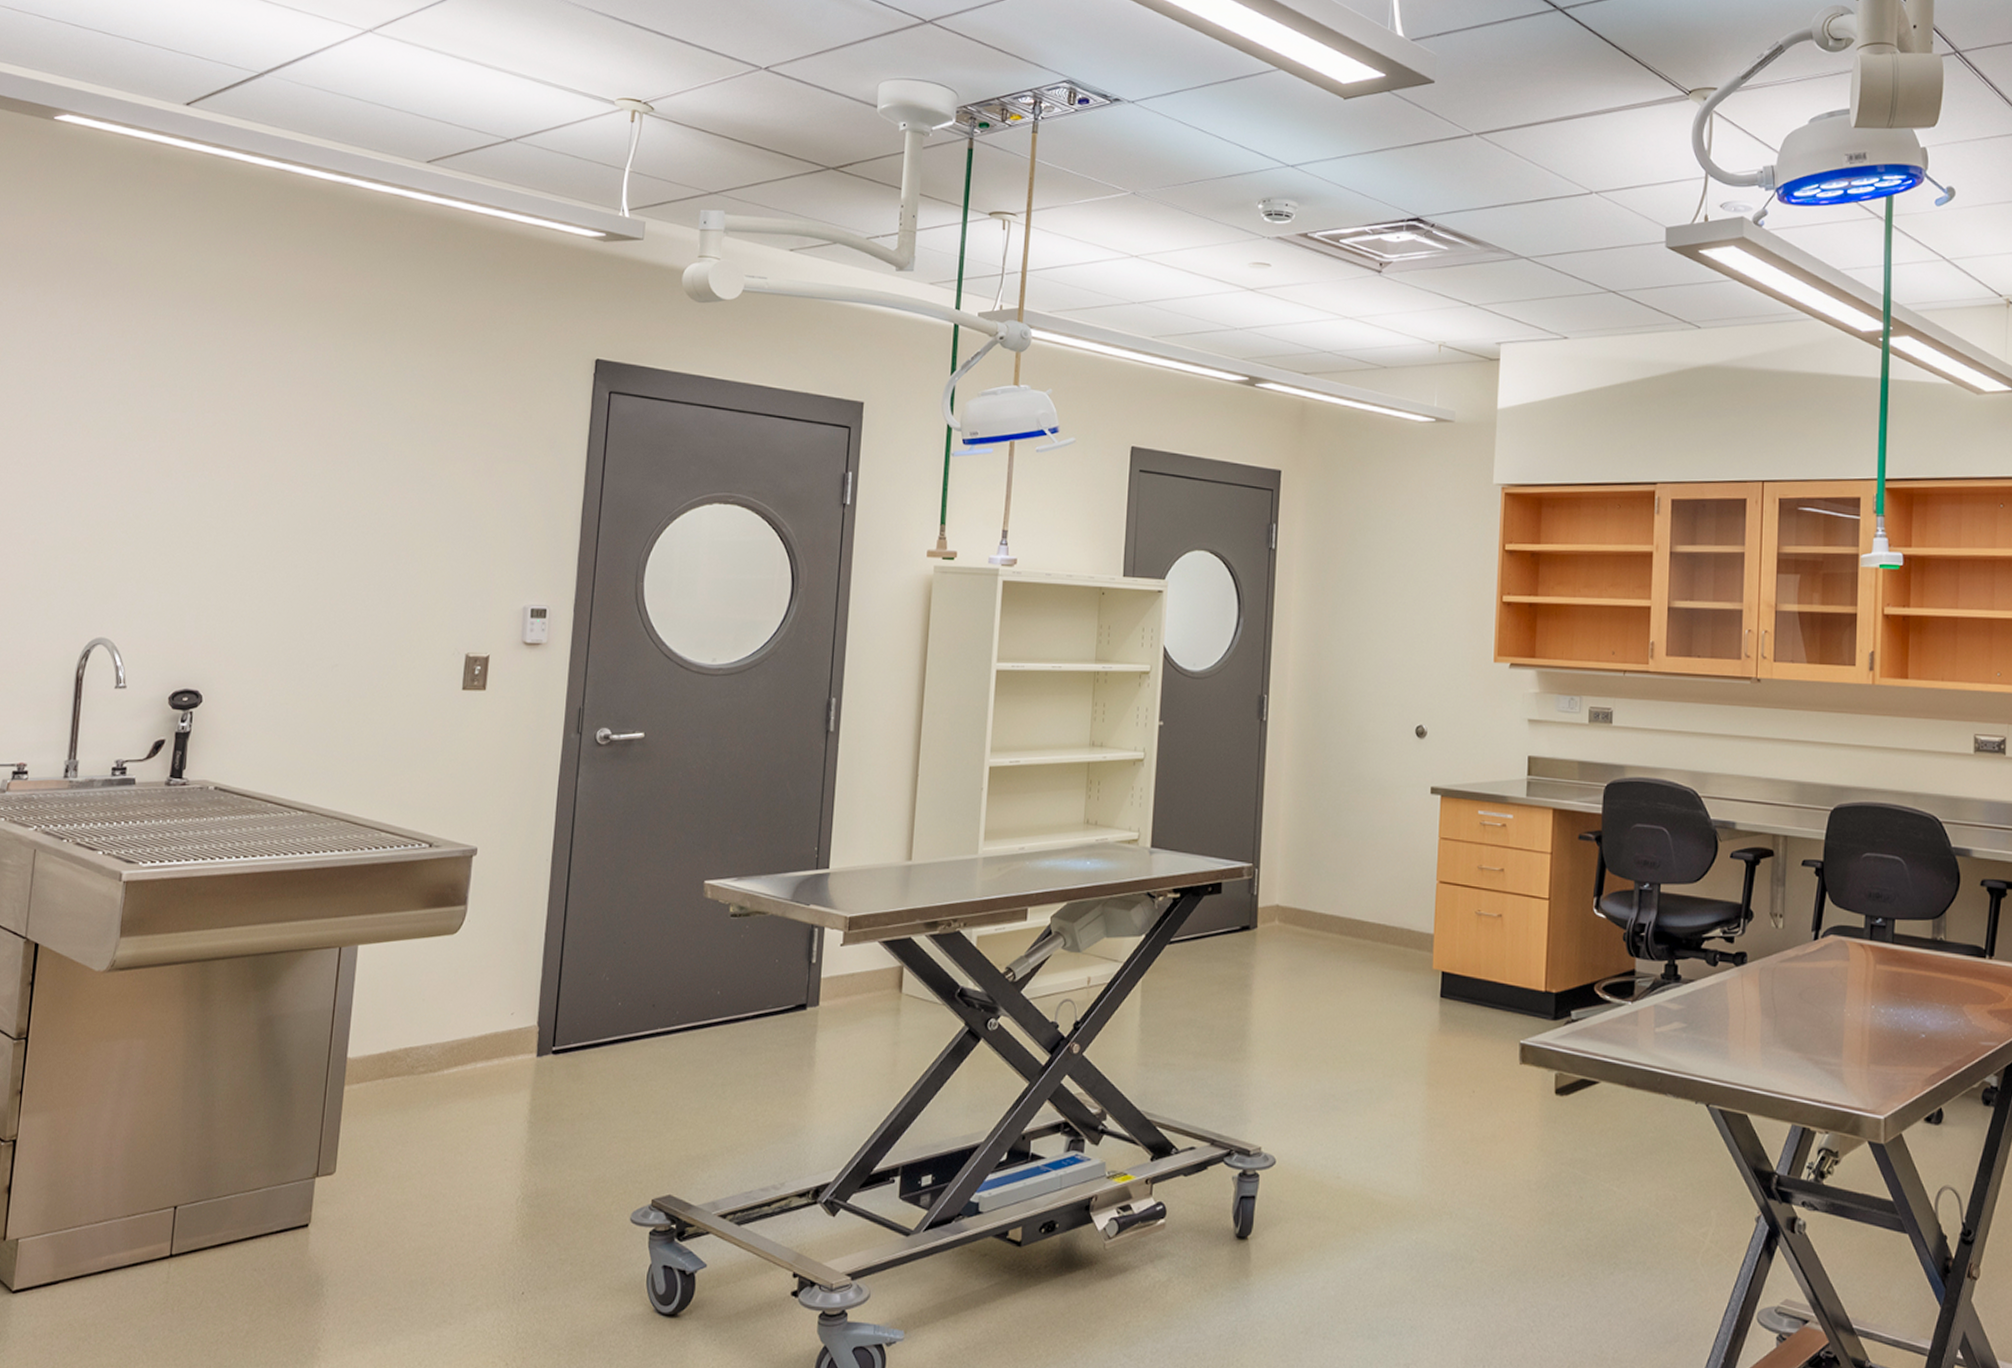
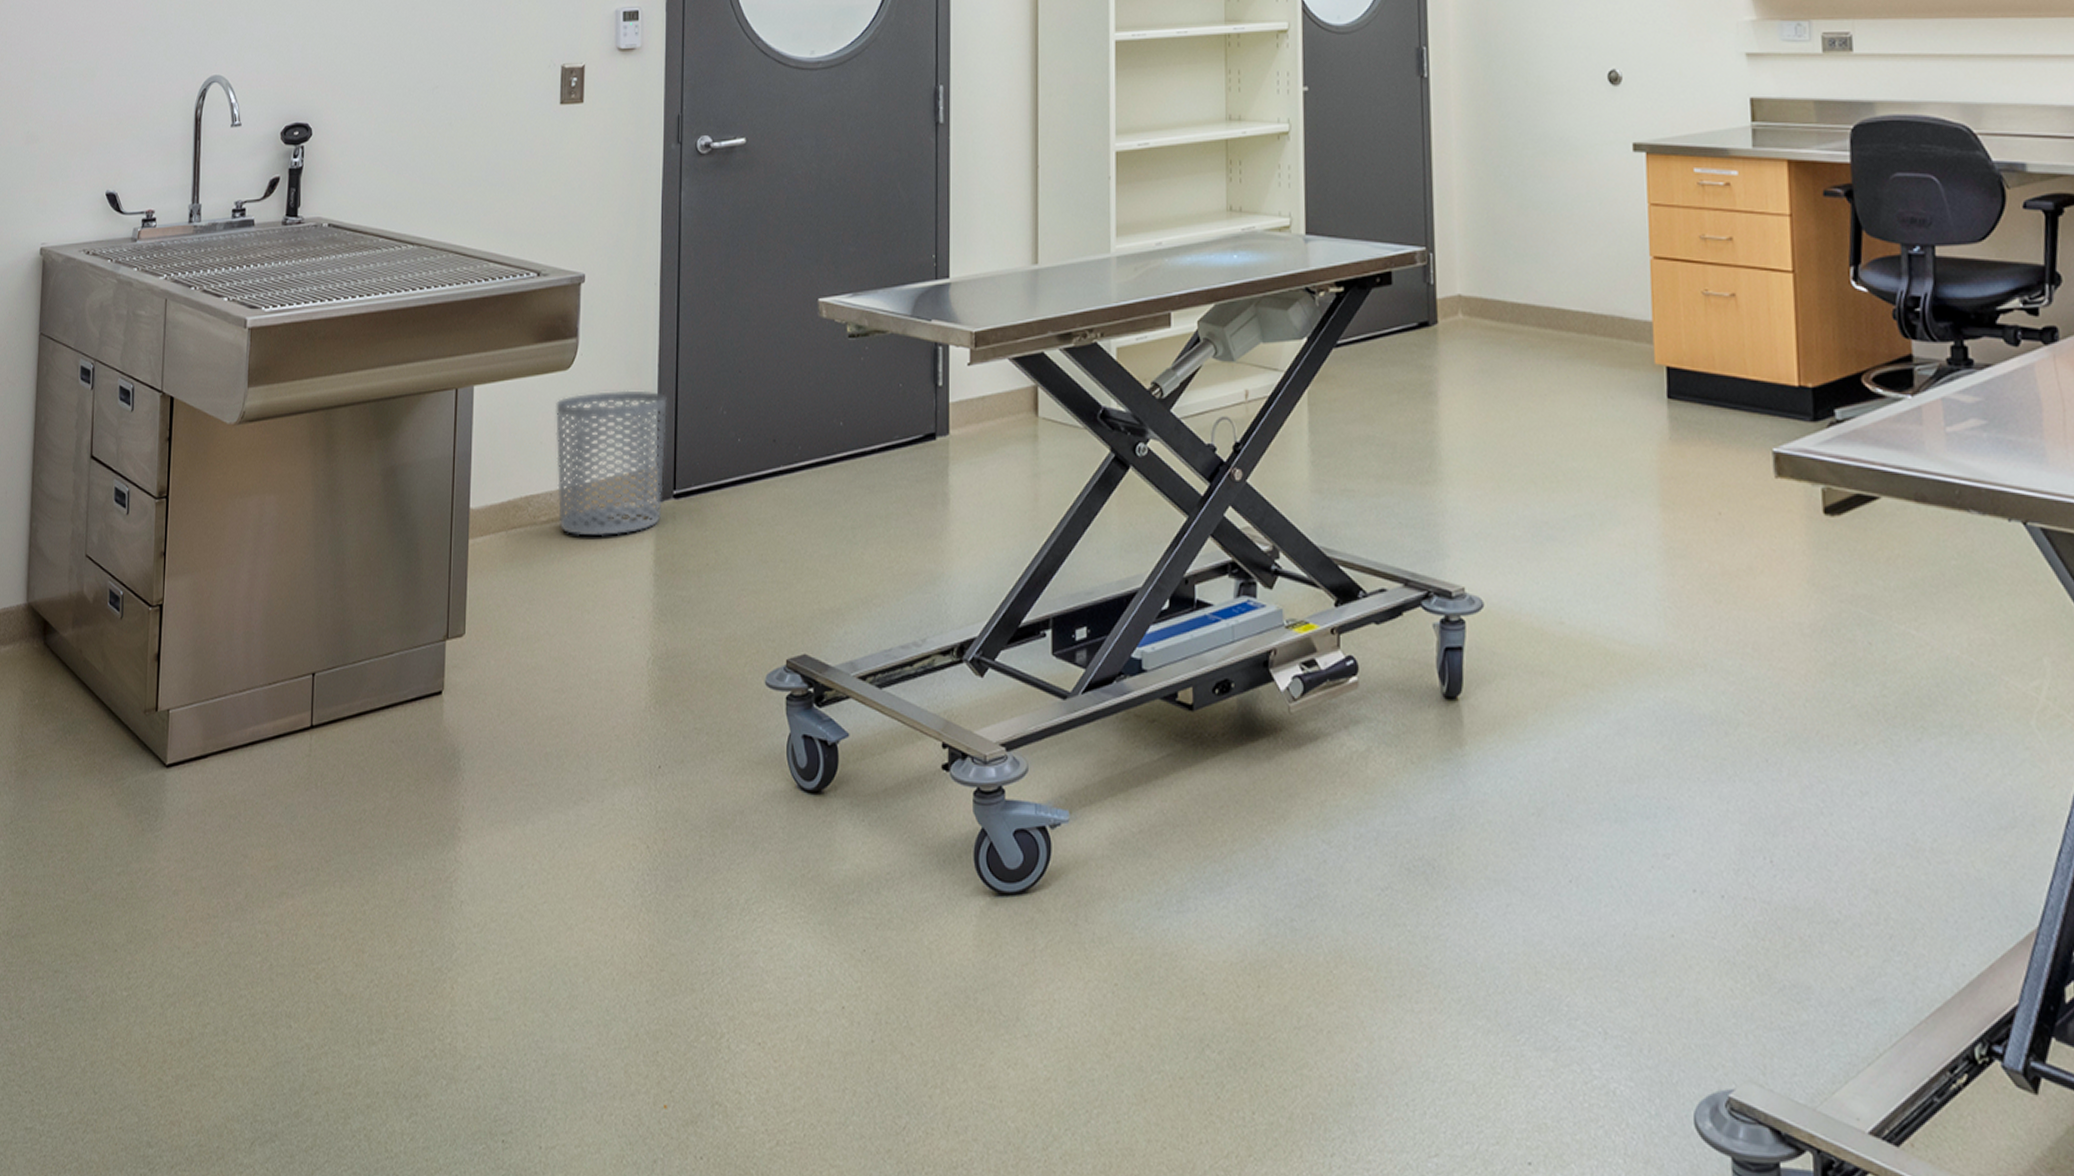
waste bin: none [437,955,552,1087] -> present [556,390,667,537]

